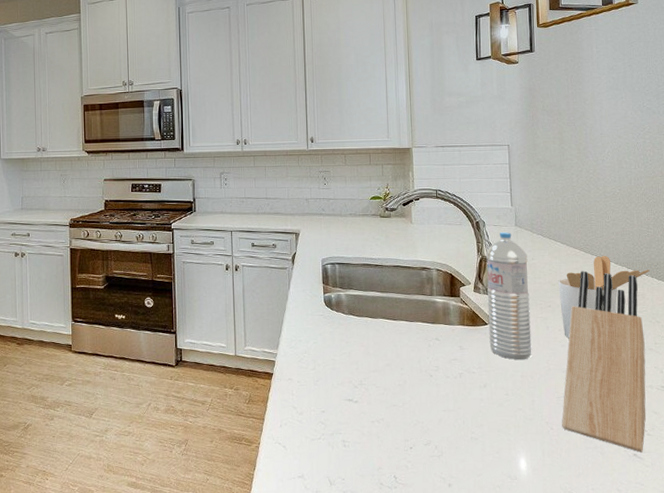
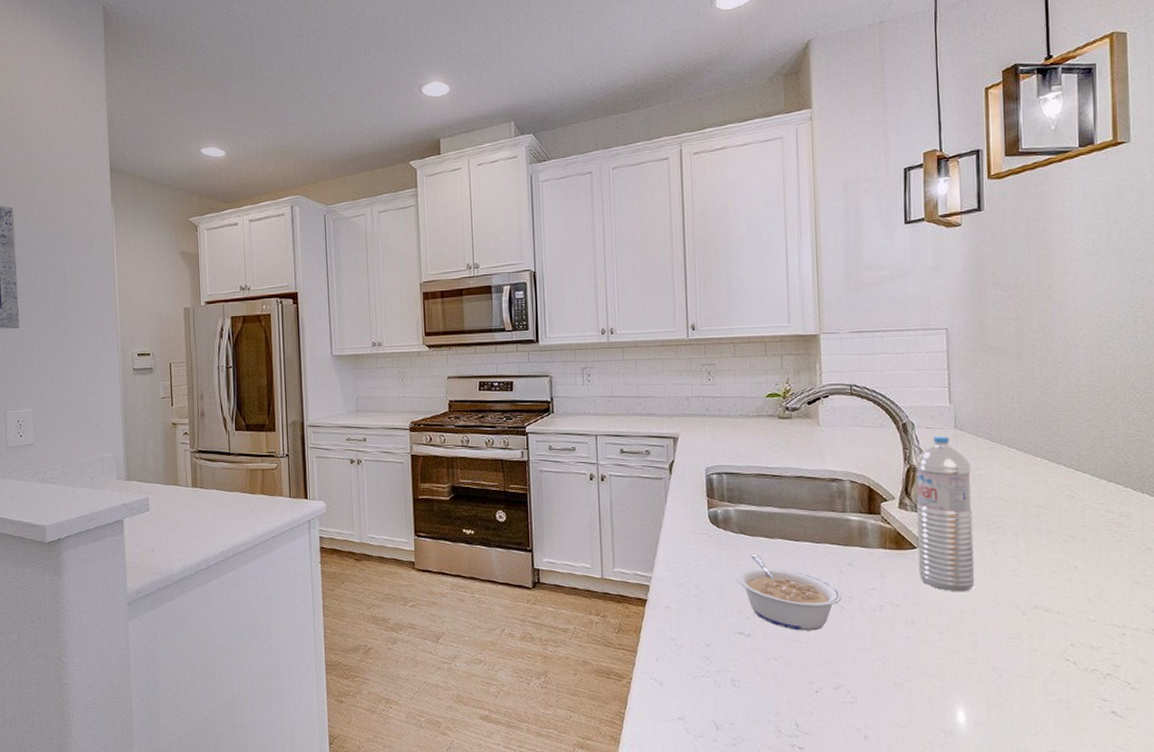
legume: none [346,333,431,397] -> present [736,555,842,631]
utensil holder: present [558,256,650,339] -> none [1011,465,1140,567]
knife block: present [562,271,646,453] -> none [1014,484,1131,710]

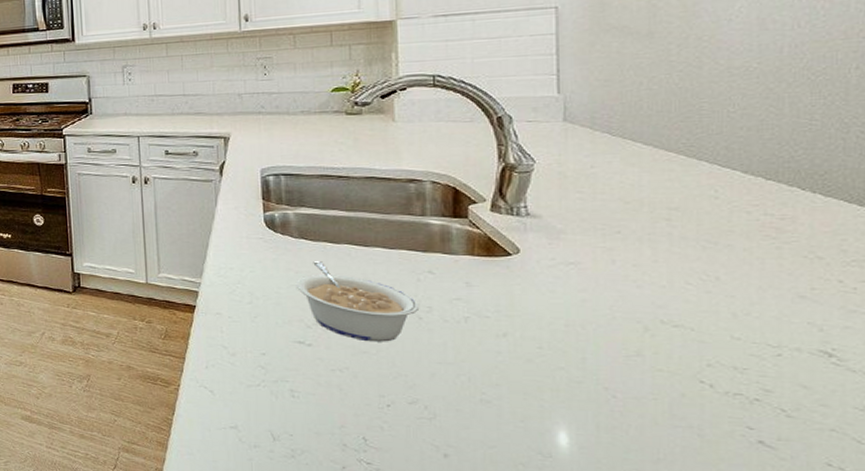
water bottle: present [915,436,975,592] -> none [512,130,585,304]

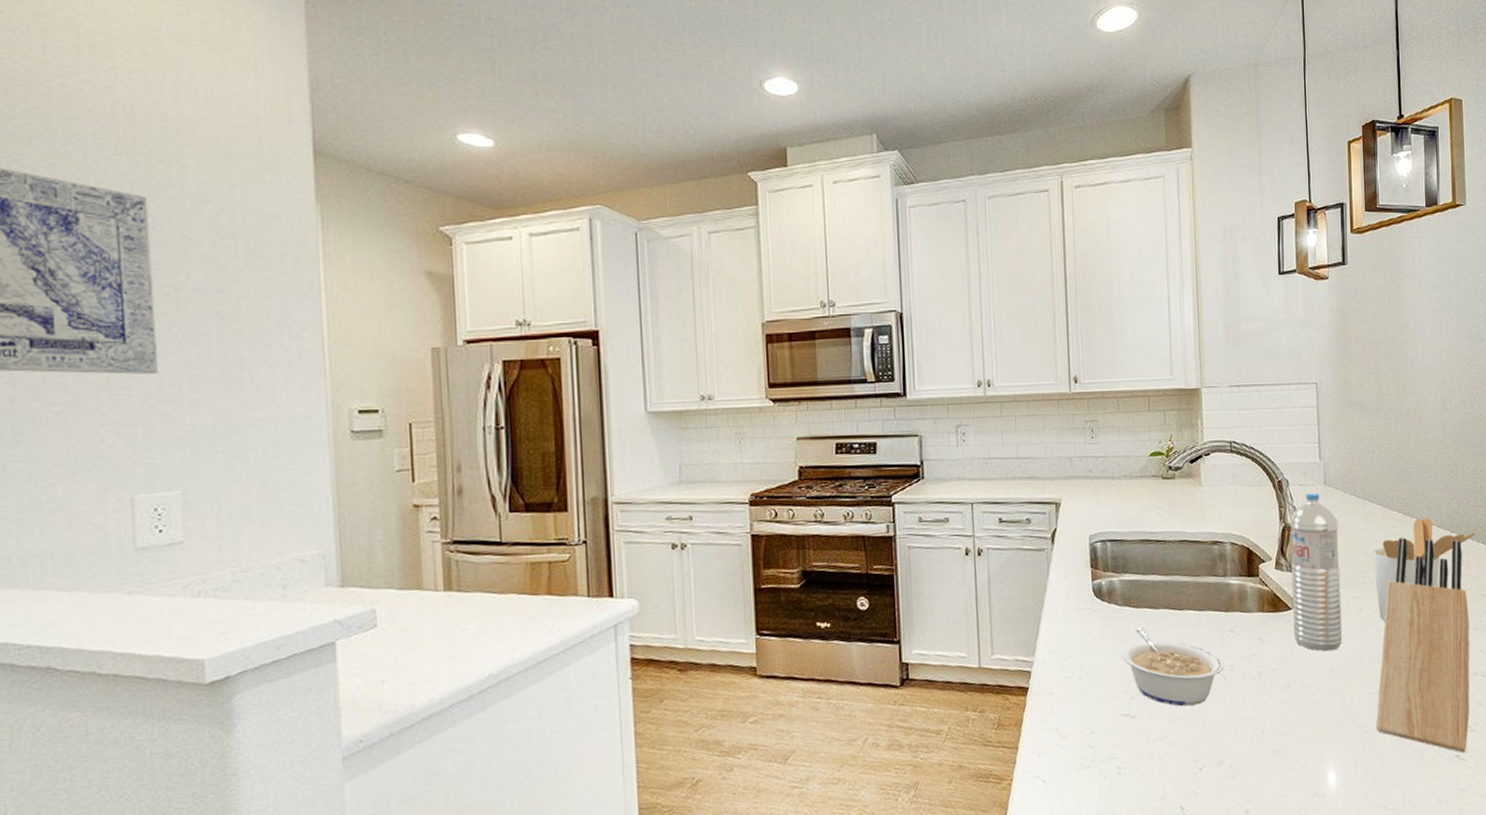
water bottle: none [512,130,585,304] -> present [1290,493,1343,651]
knife block: none [632,183,791,440] -> present [1376,537,1470,753]
utensil holder: none [635,161,810,277] -> present [1373,518,1476,621]

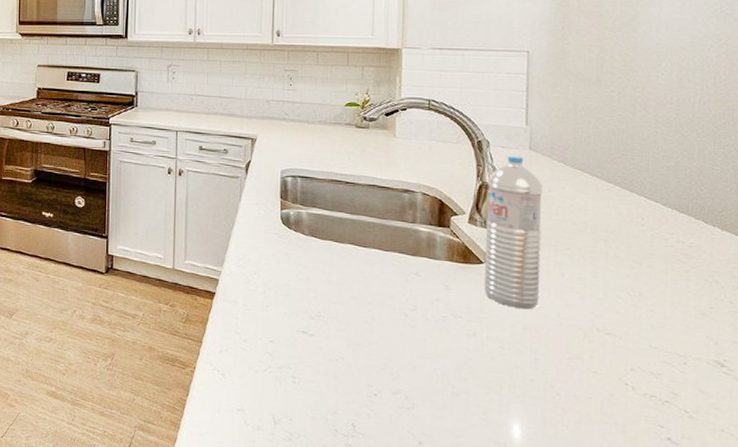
legume: present [1121,628,1224,707] -> none [303,258,407,336]
utensil holder: present [1373,518,1476,621] -> none [581,194,711,290]
knife block: present [1376,537,1470,753] -> none [572,210,696,438]

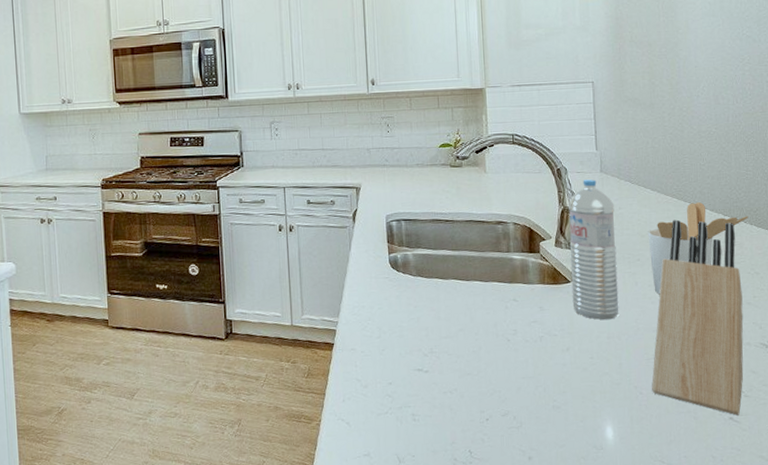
knife block: none [572,210,696,438] -> present [652,219,744,416]
utensil holder: none [581,194,711,290] -> present [648,202,749,295]

